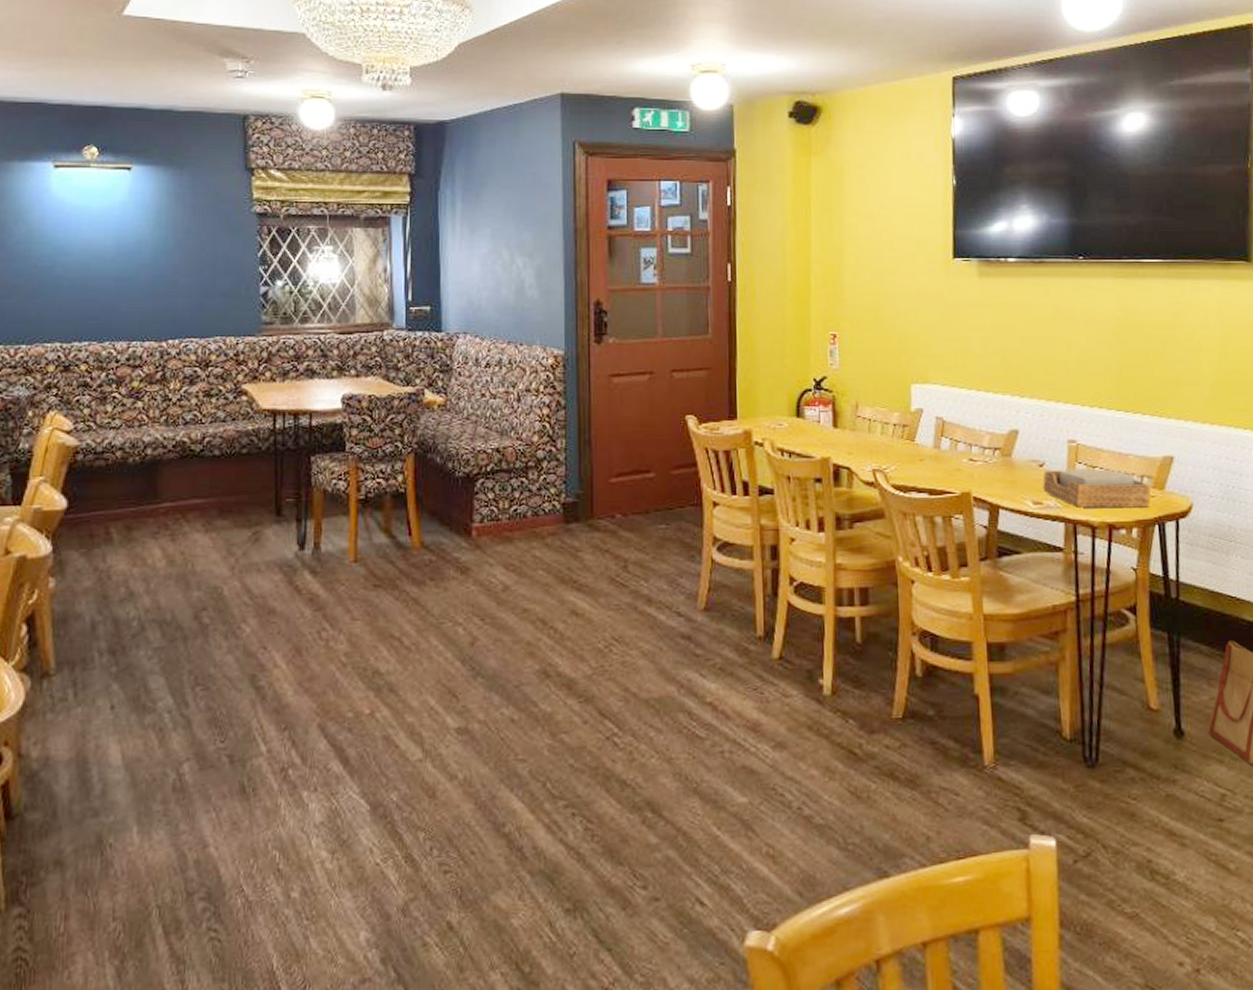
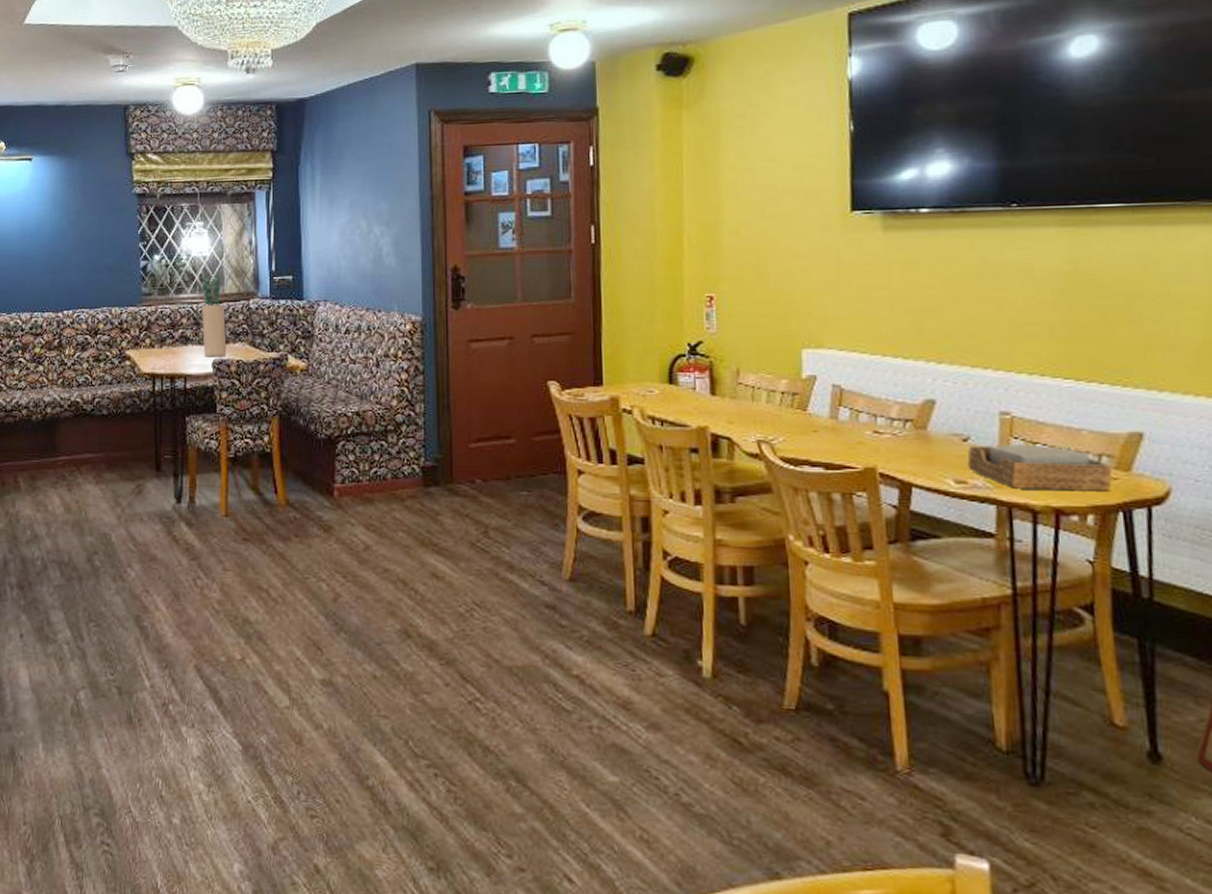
vase: none [329,299,358,392] -> present [201,270,227,357]

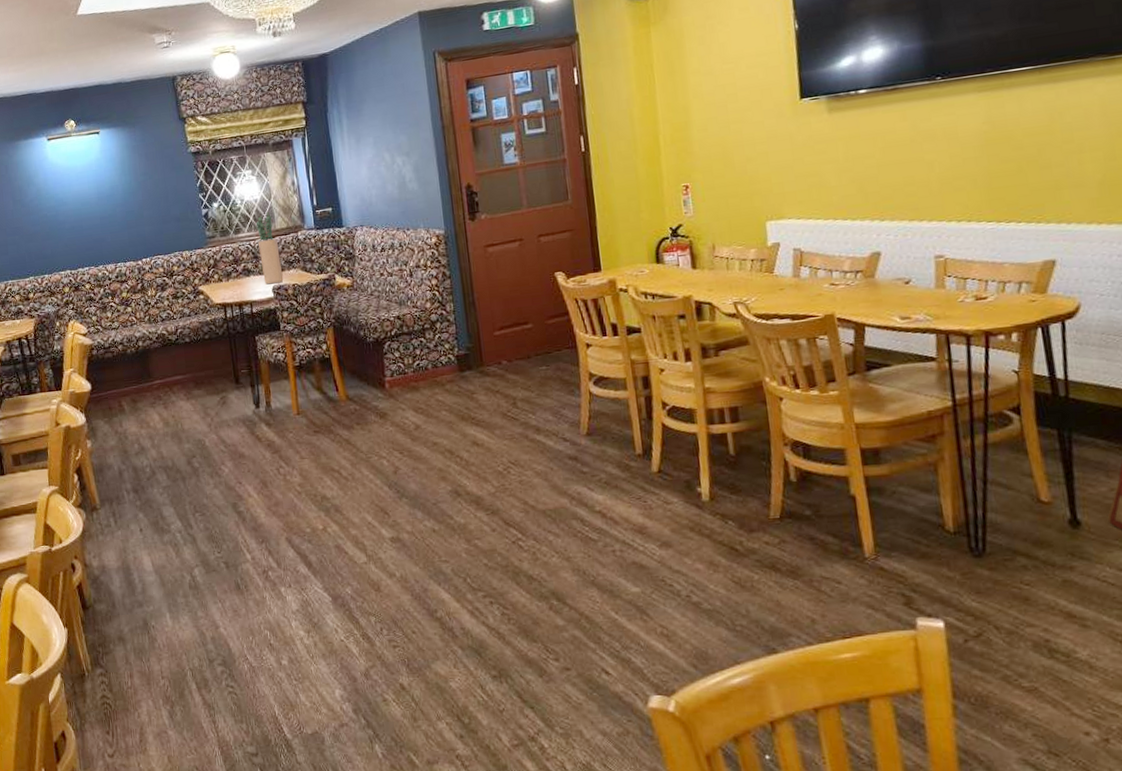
napkin holder: present [967,444,1112,492] -> none [910,279,1031,319]

